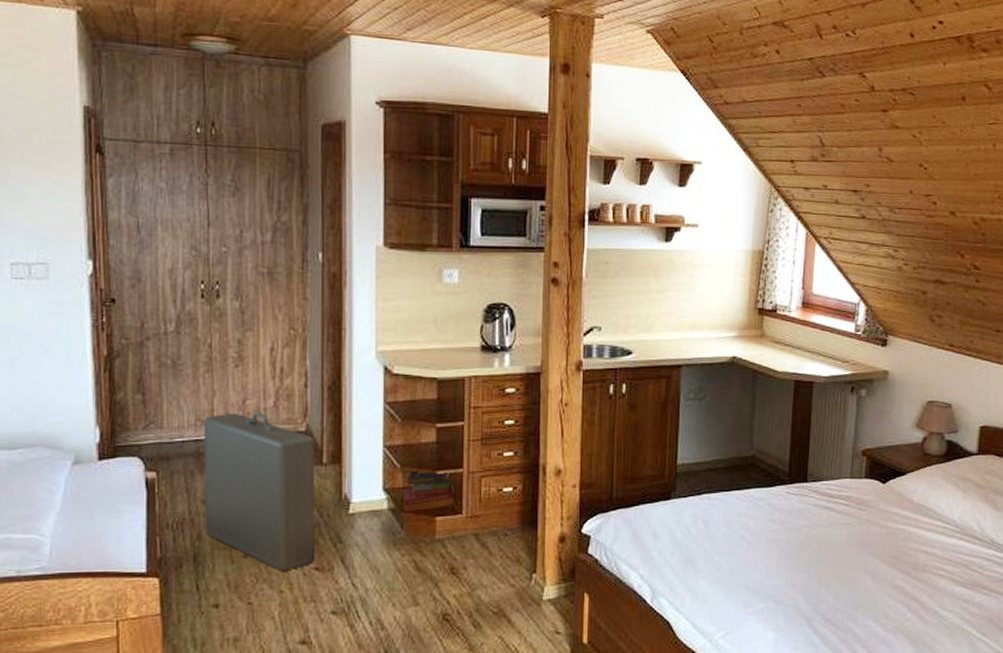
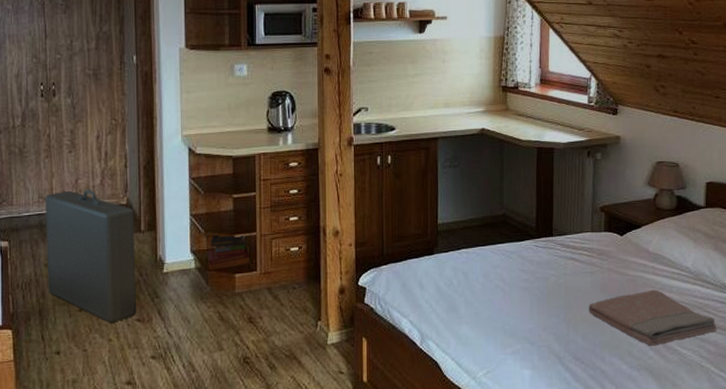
towel: none [842,544,982,607] -> present [588,289,717,346]

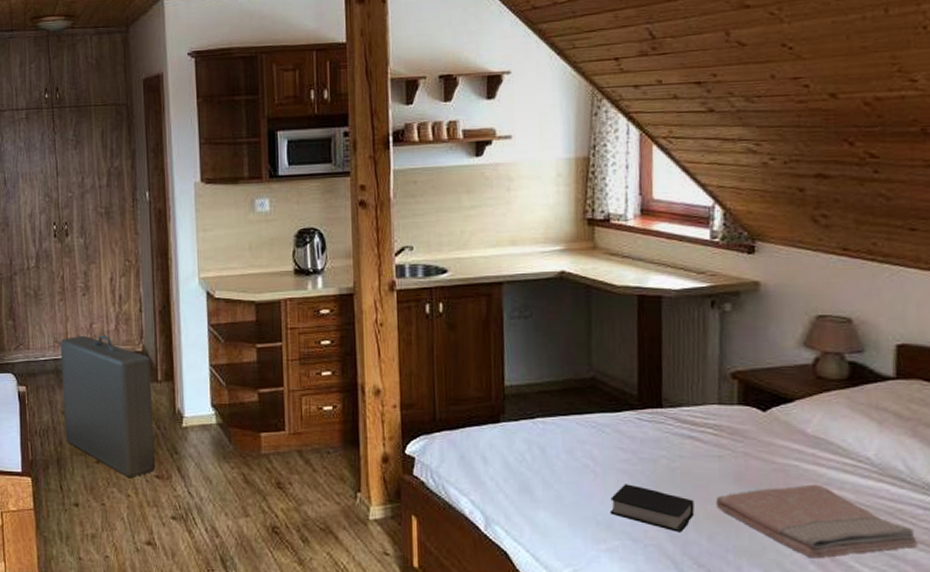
books: present [207,233,251,271] -> none [229,388,278,428]
book: none [514,298,574,334] -> present [610,484,695,533]

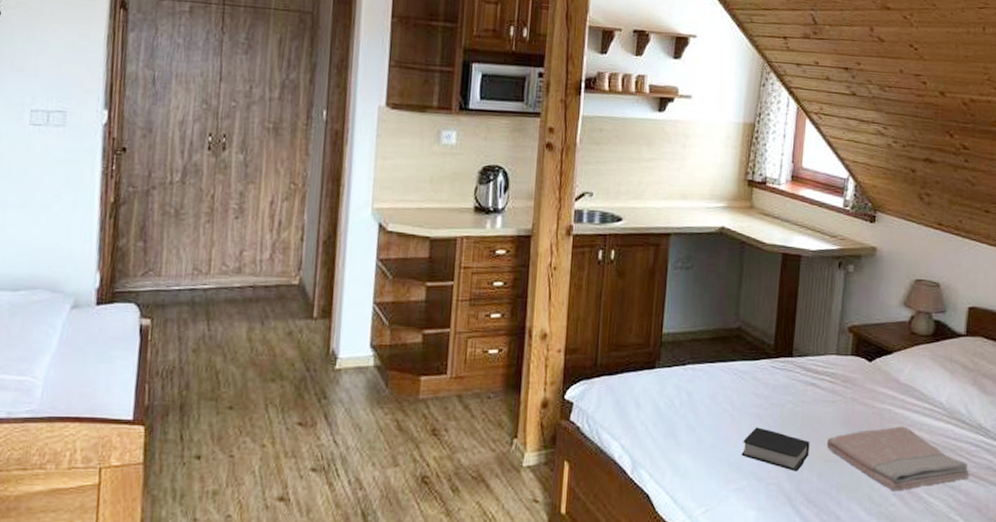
suitcase: present [60,335,156,477] -> none [193,263,307,425]

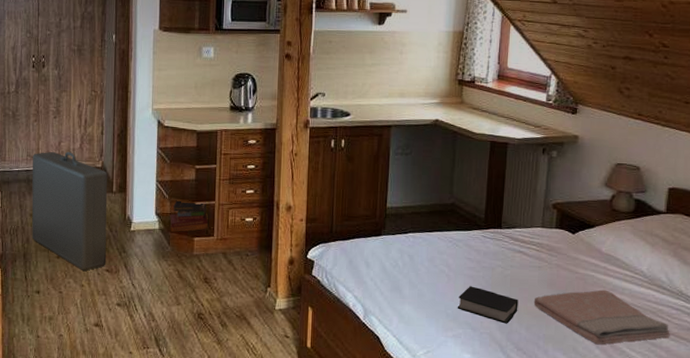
suitcase: none [193,263,307,425] -> present [31,151,107,271]
books: none [389,328,441,371] -> present [170,200,209,233]

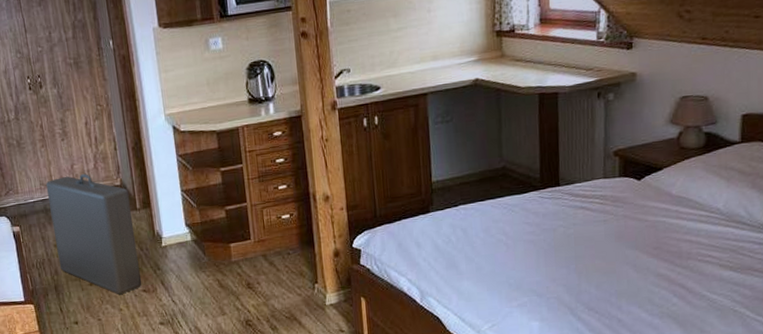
books: present [170,200,209,233] -> none [201,205,244,242]
book: present [457,286,518,324] -> none [519,251,586,285]
towel: present [533,290,670,345] -> none [601,234,753,293]

